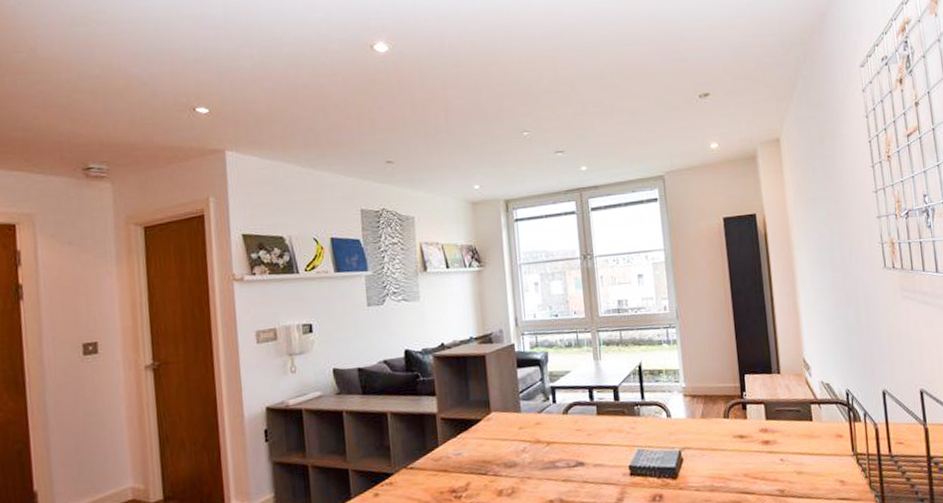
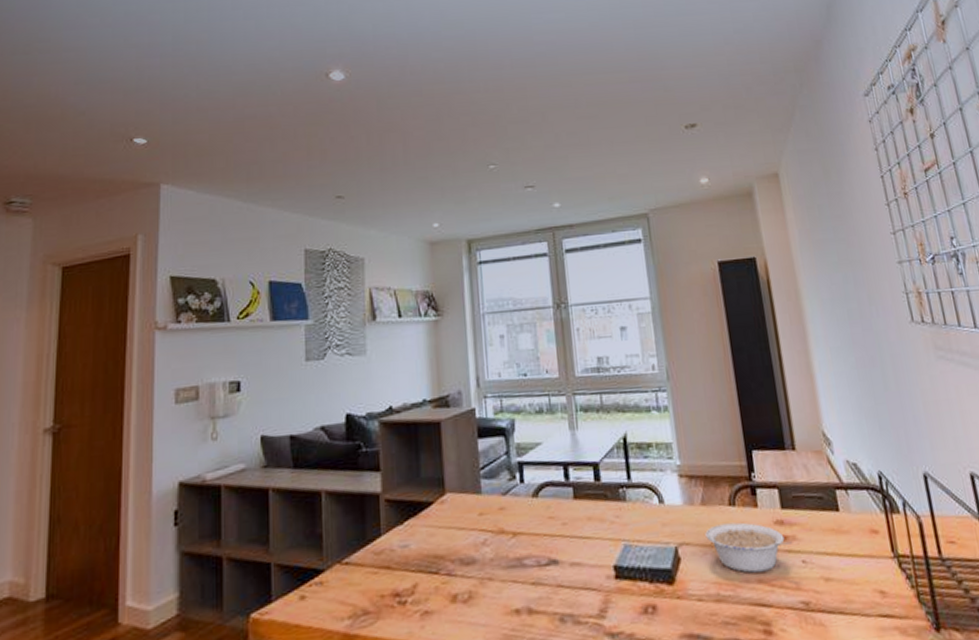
legume: none [703,431,774,470] -> present [705,522,793,573]

